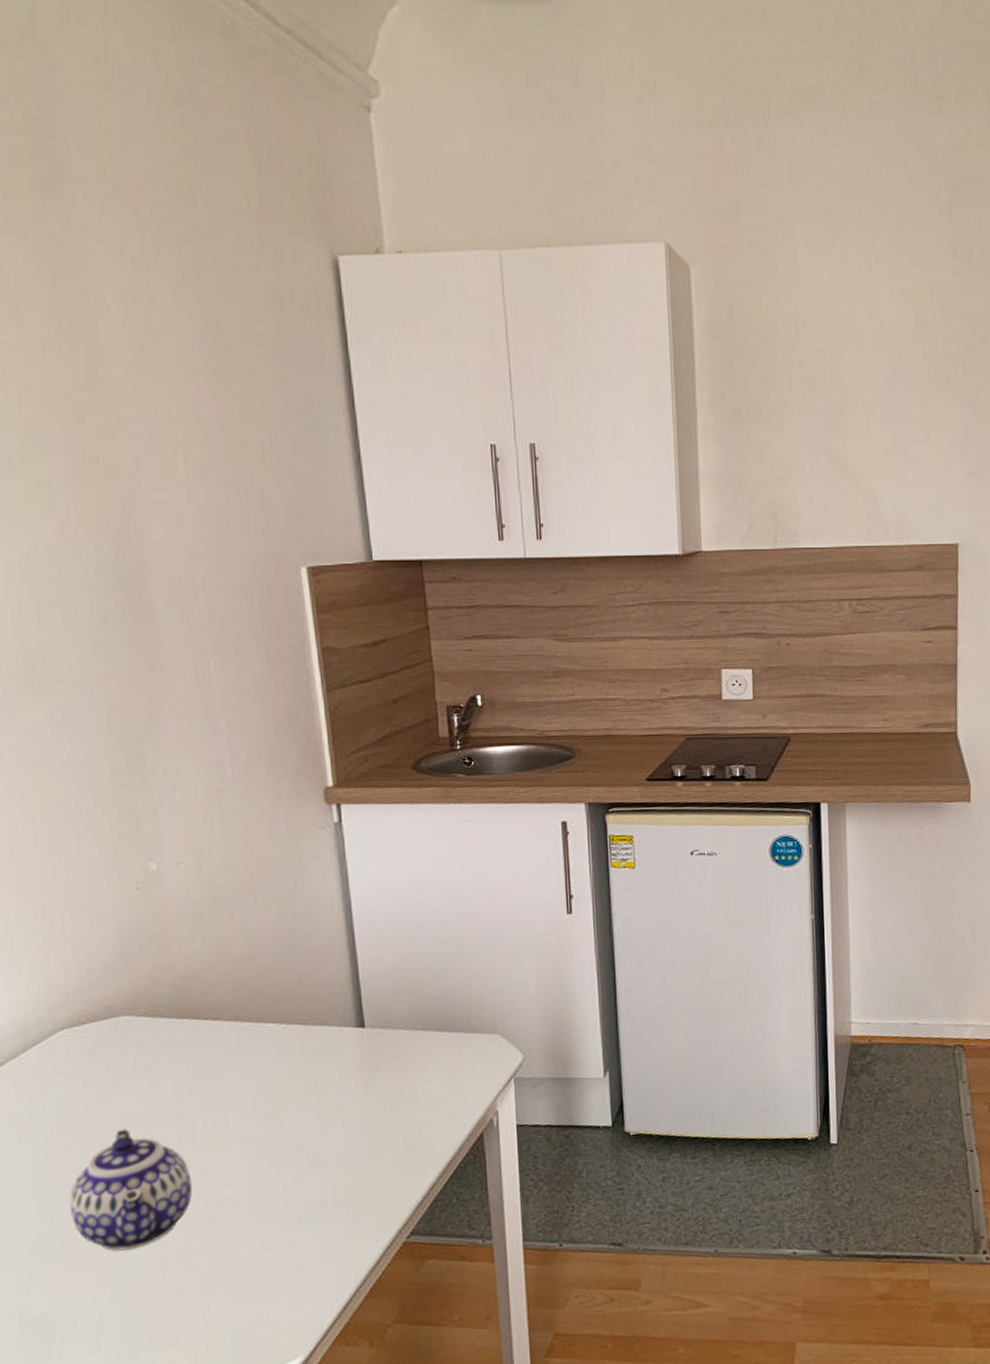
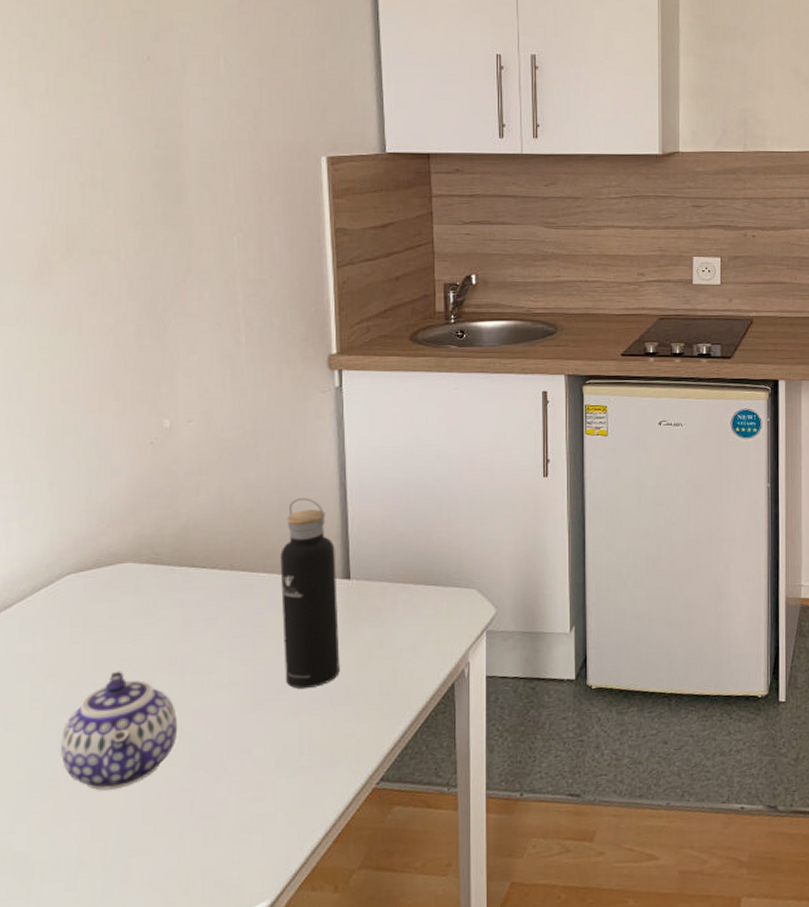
water bottle: none [287,942,360,1143] -> present [280,498,340,689]

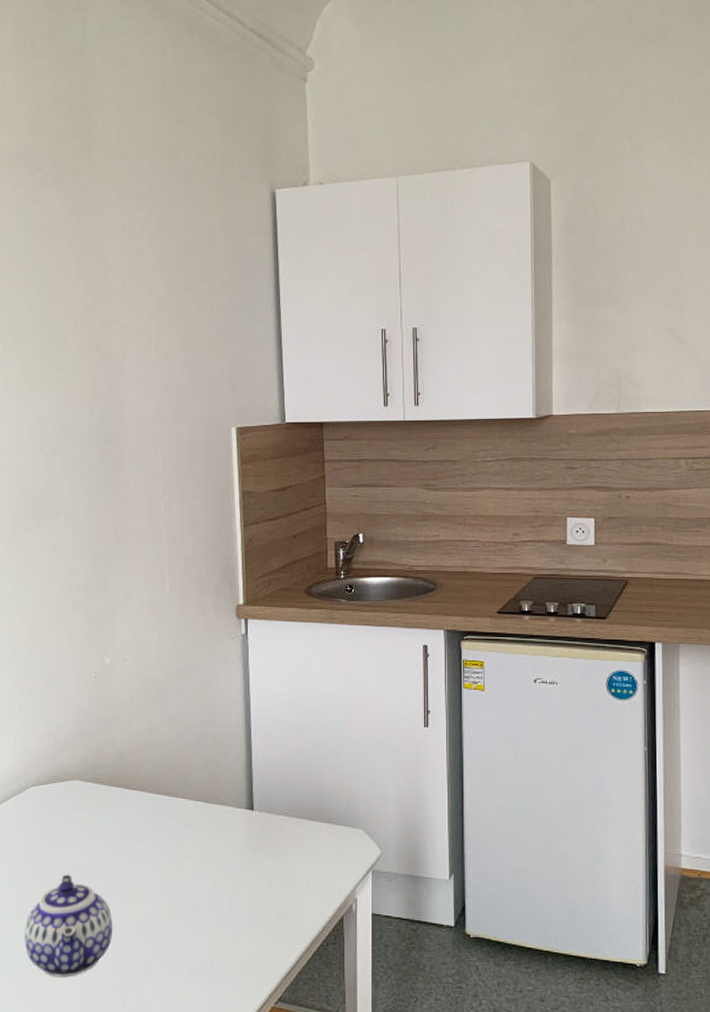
water bottle: present [280,498,340,689] -> none [196,733,245,907]

